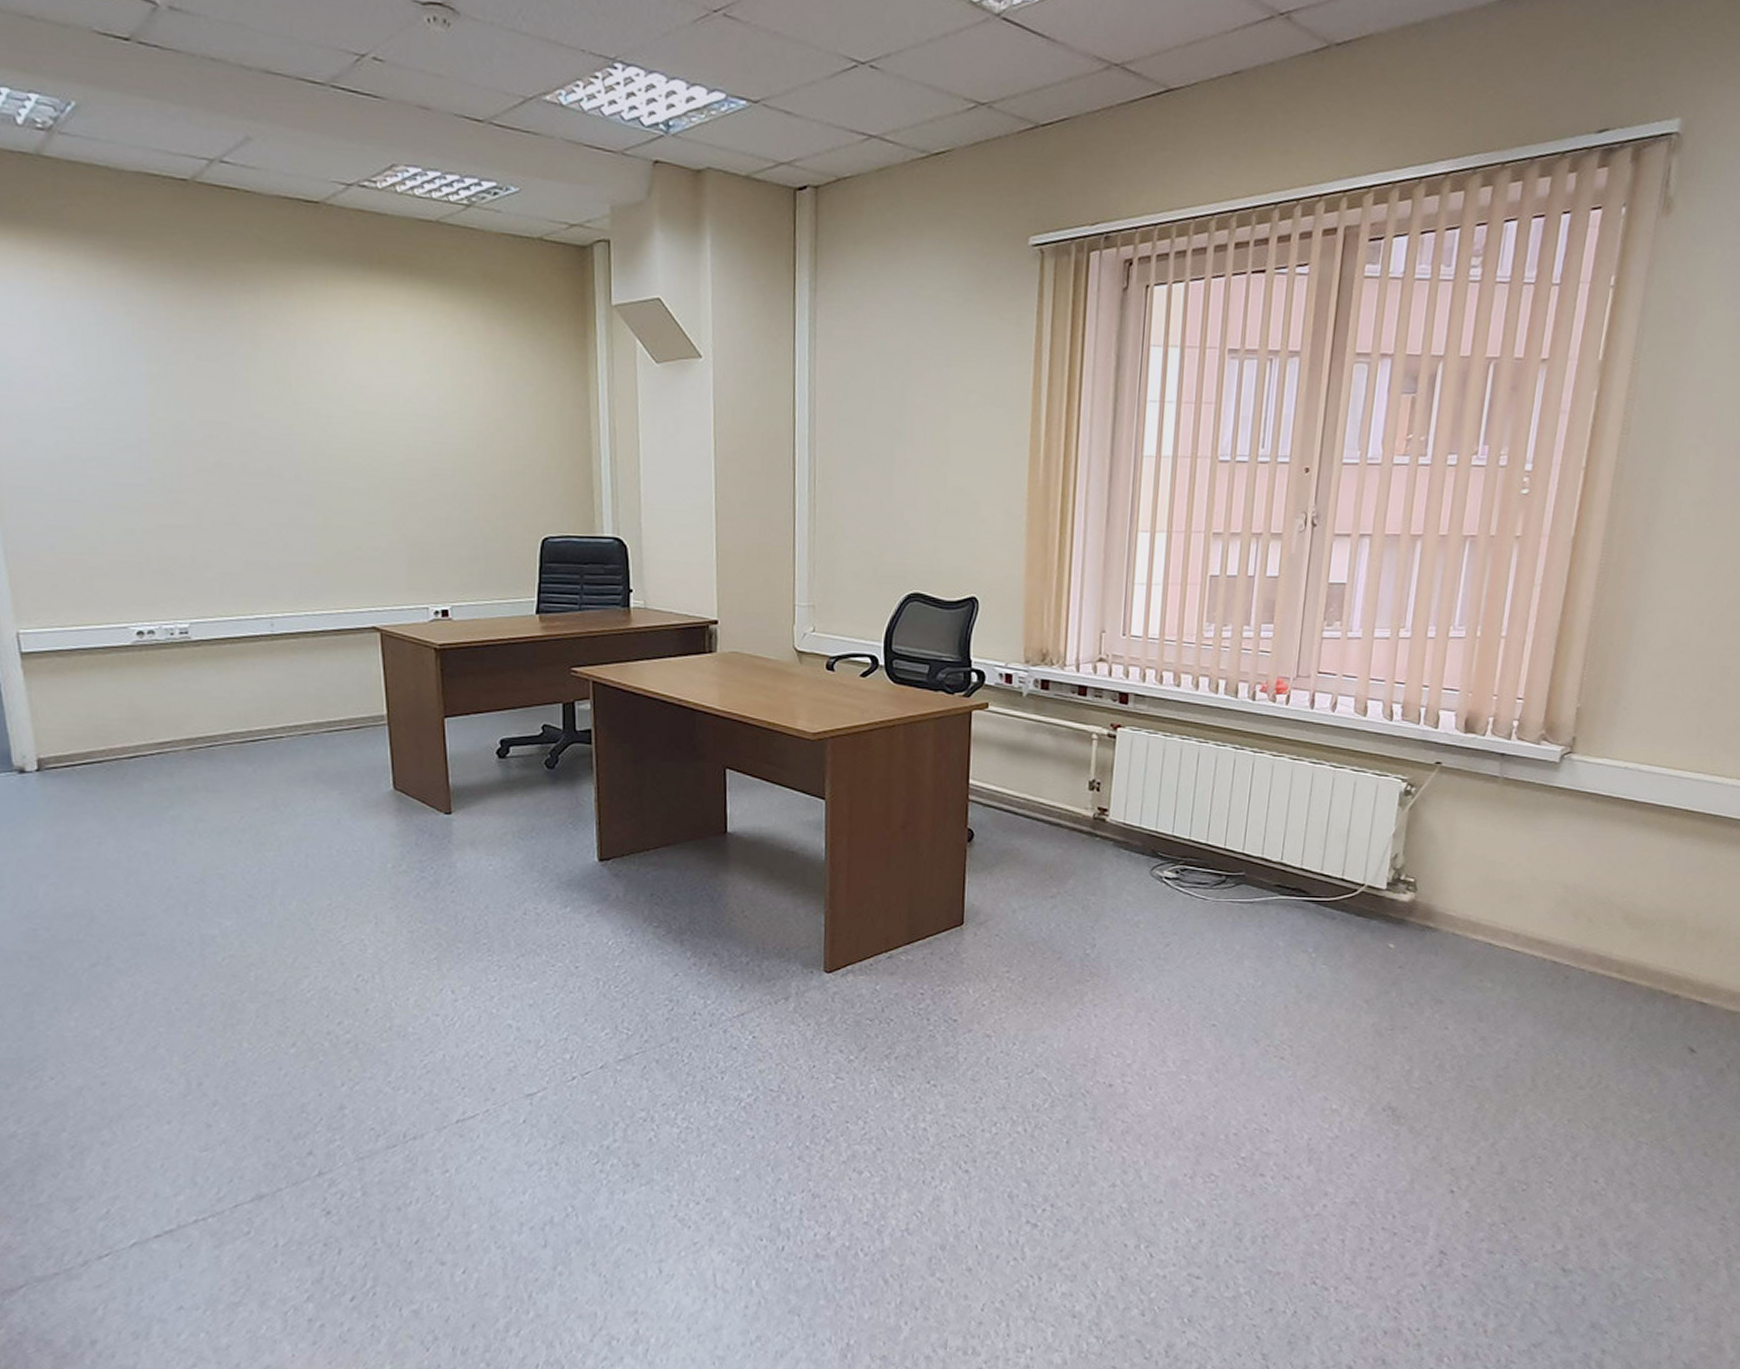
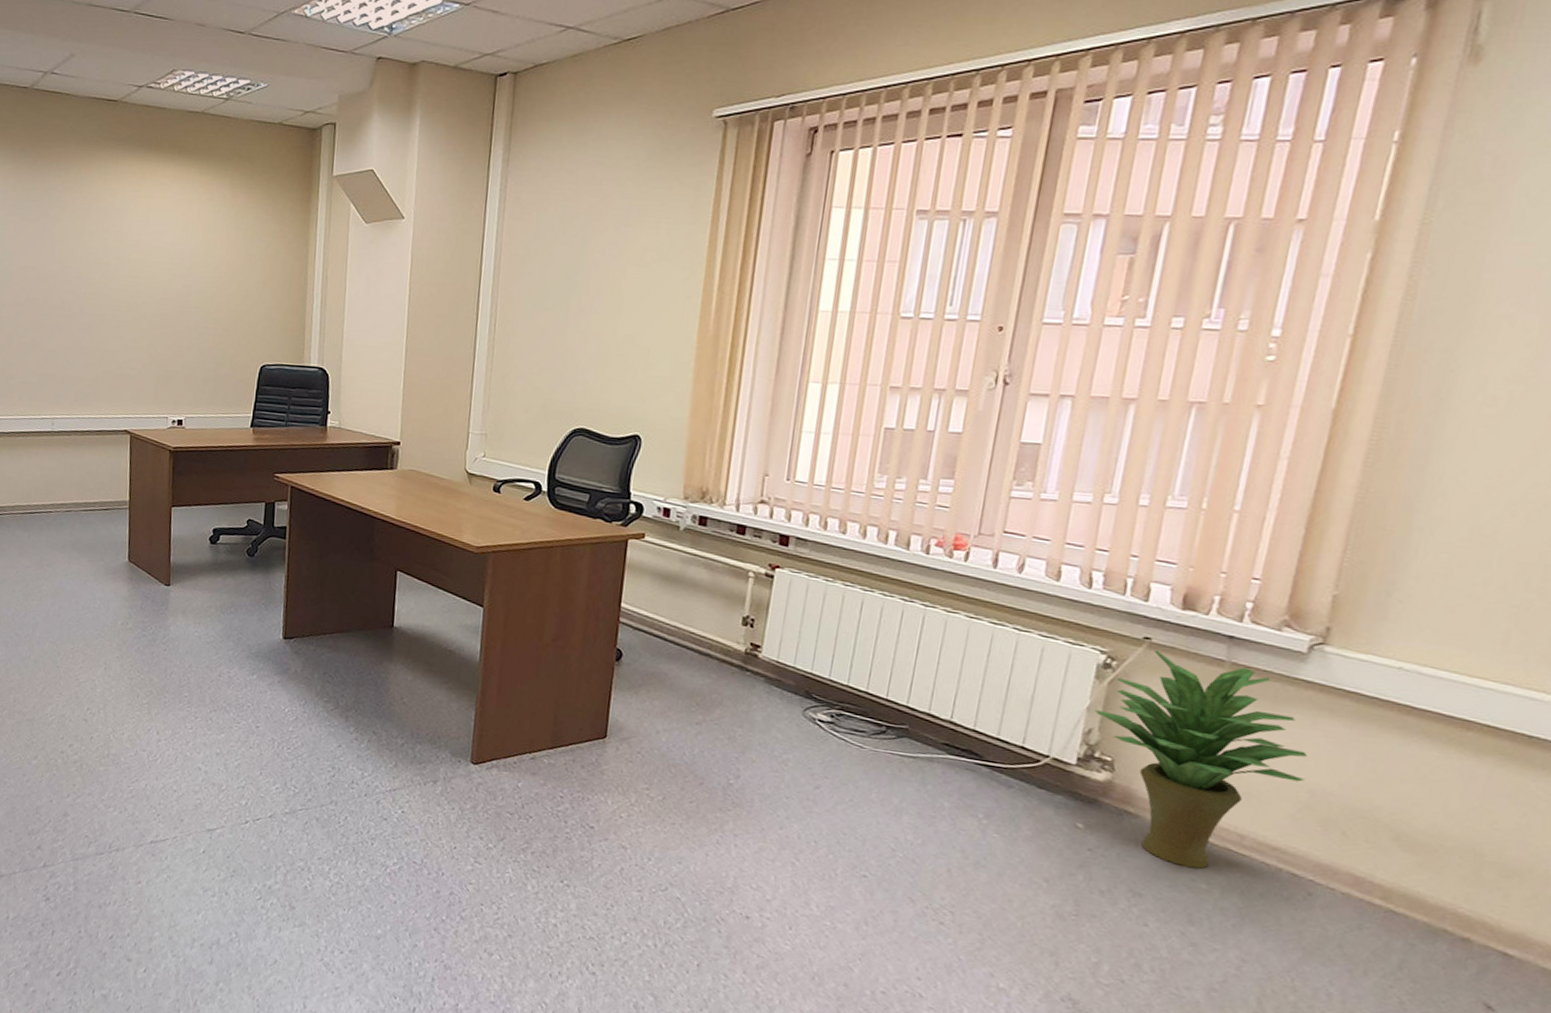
potted plant: none [1399,772,1562,969] -> present [1094,649,1308,869]

